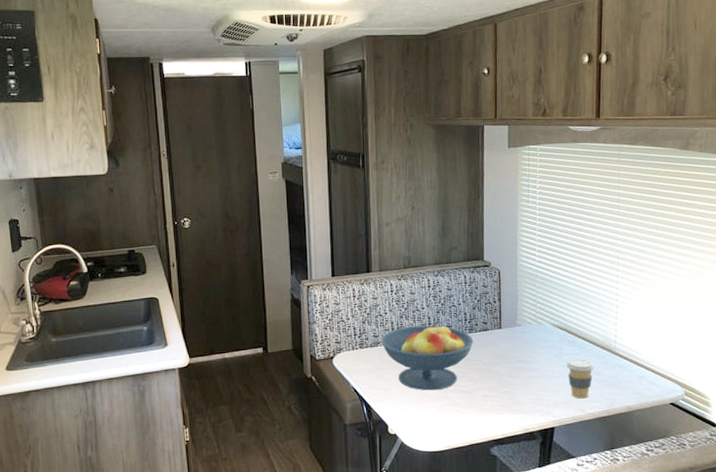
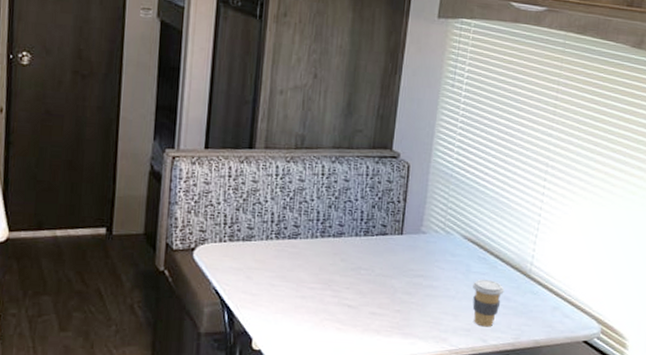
fruit bowl: present [381,322,474,391] -> none [257,219,369,302]

